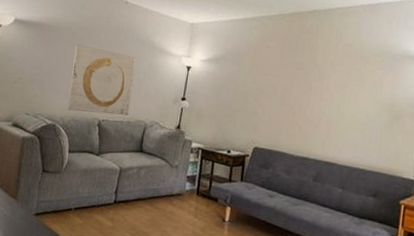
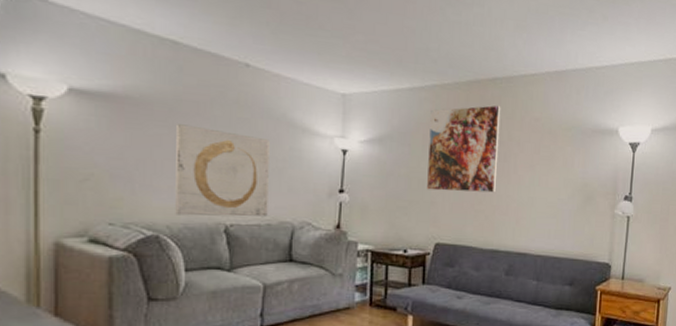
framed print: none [251,32,318,107] -> present [427,104,501,193]

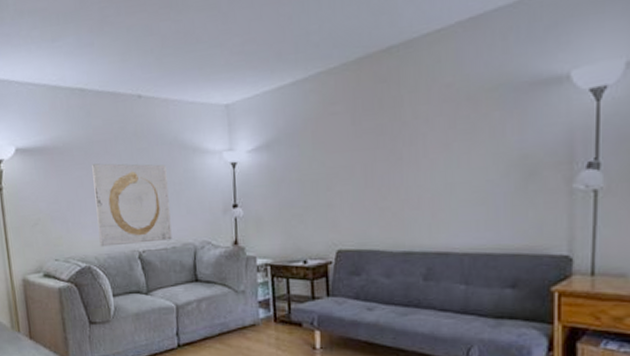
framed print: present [427,104,501,193] -> none [318,78,404,192]

